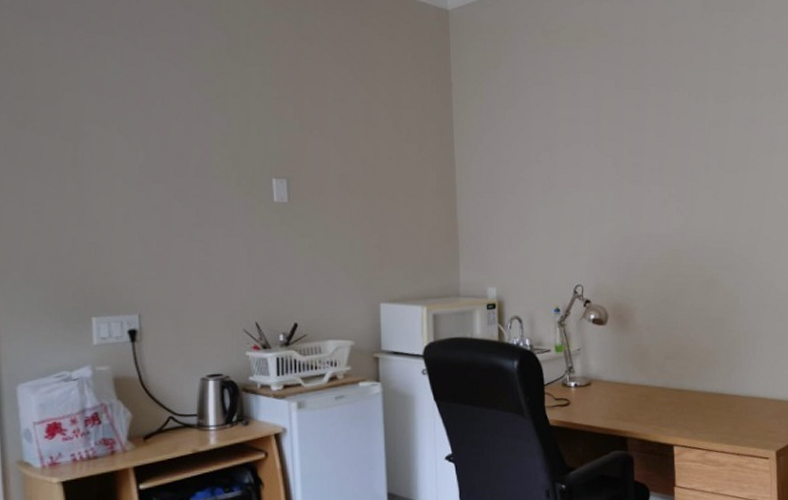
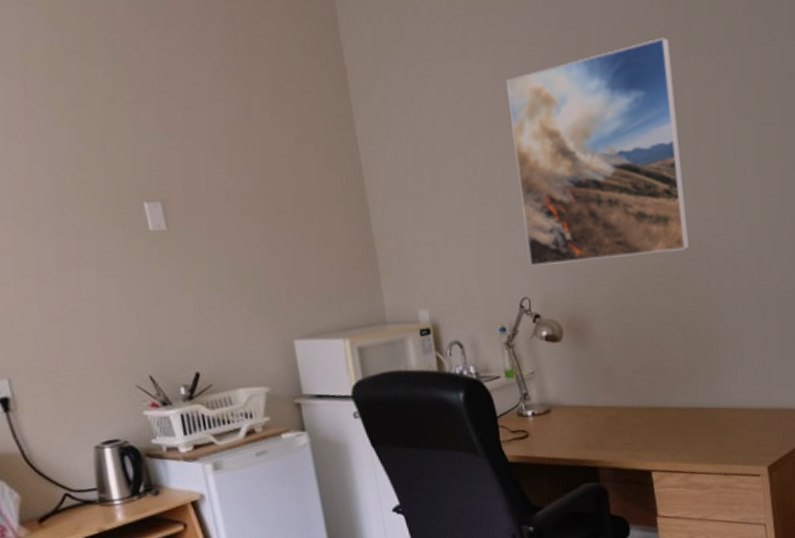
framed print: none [581,81,723,260] -> present [505,37,690,266]

